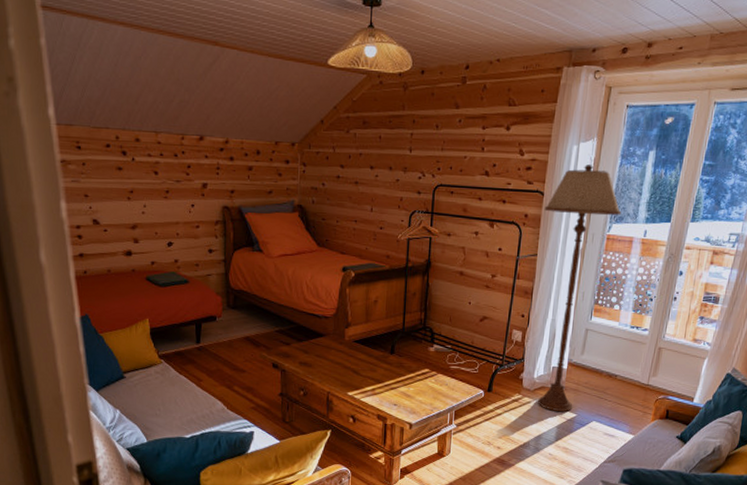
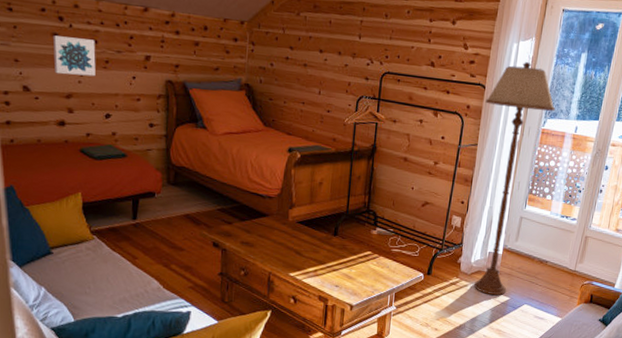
wall art: none [117,169,157,207] -> present [52,35,96,77]

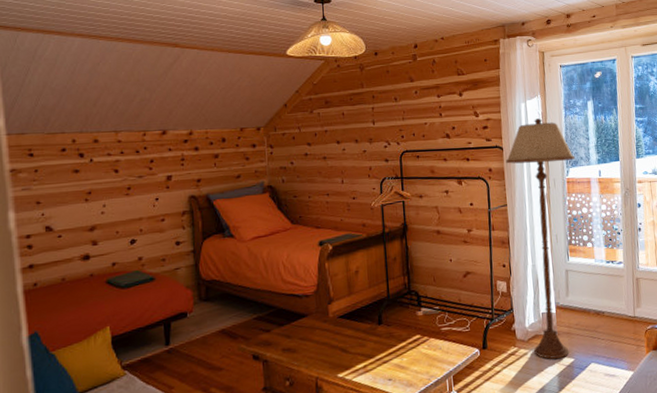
wall art: present [52,35,96,77] -> none [74,170,118,209]

